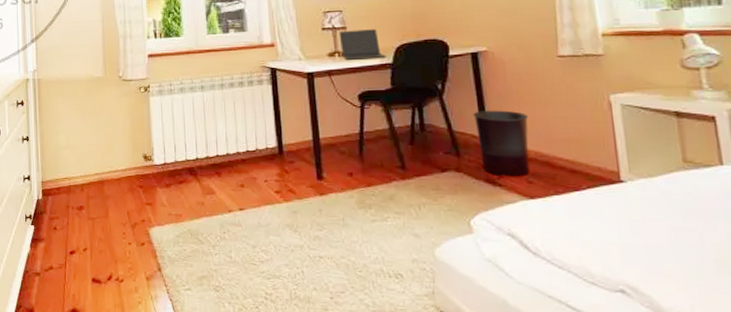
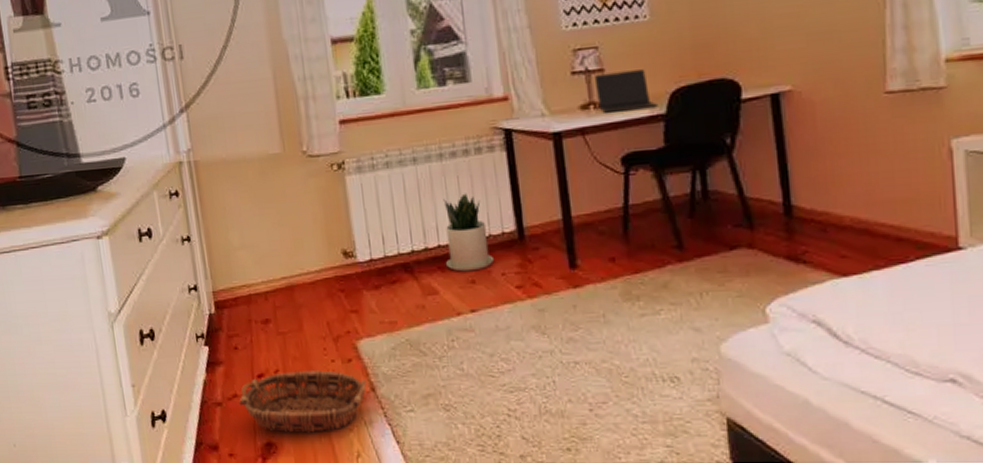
basket: none [53,250,155,303] -> present [239,370,367,433]
planter: none [221,115,260,177] -> present [443,193,495,272]
waste bin: present [472,110,530,177] -> none [771,167,844,251]

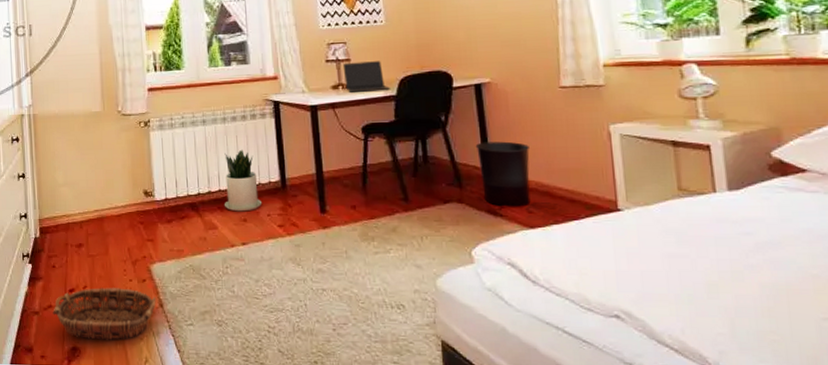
waste bin: none [771,167,844,251] -> present [475,141,531,207]

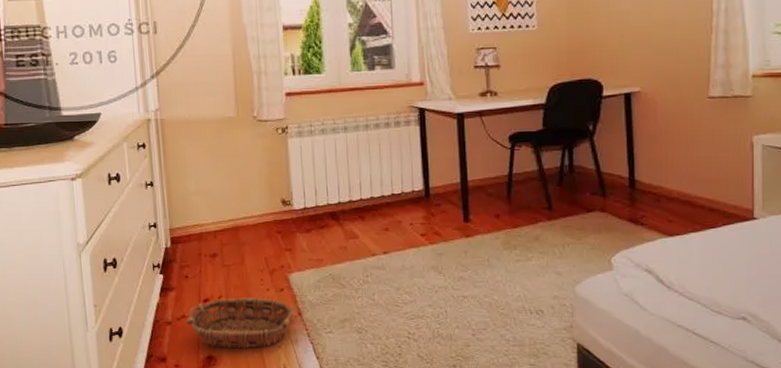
planter: present [224,149,263,212] -> none [365,157,405,221]
laptop: present [342,61,390,92] -> none [492,68,539,100]
waste bin: present [475,141,531,207] -> none [621,151,674,216]

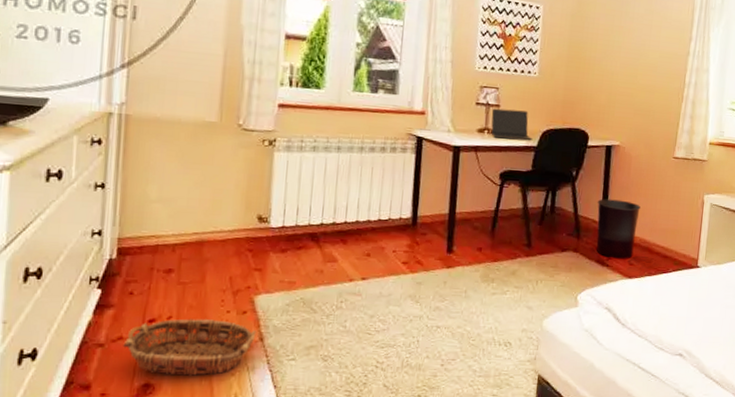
laptop: none [492,68,539,100] -> present [491,108,532,140]
waste bin: none [621,151,674,216] -> present [596,199,640,259]

